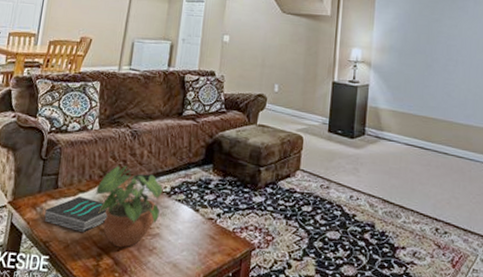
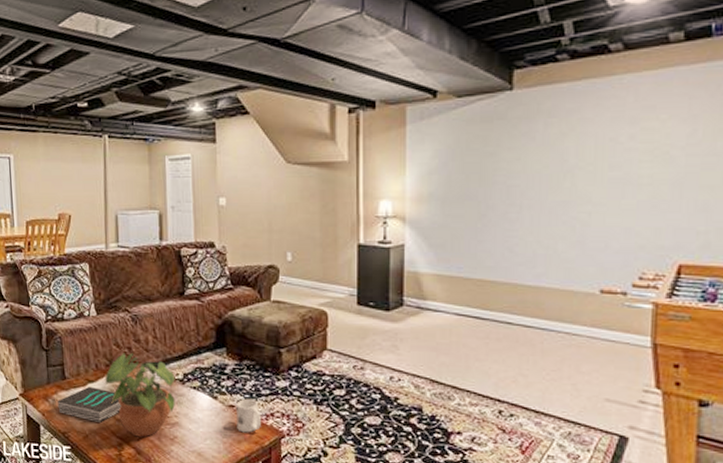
mug: none [213,212,236,245] -> present [236,398,261,433]

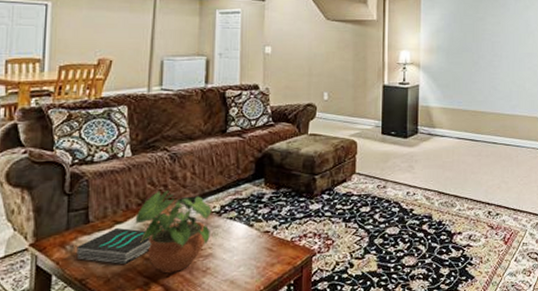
mug: present [236,398,261,433] -> none [271,223,294,256]

